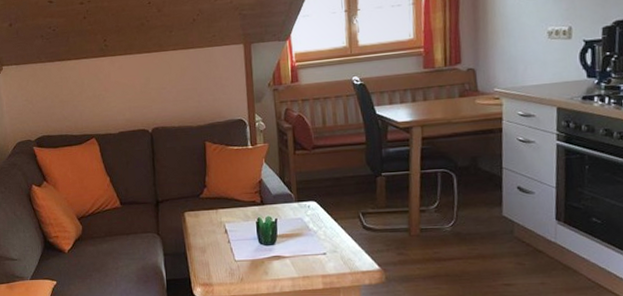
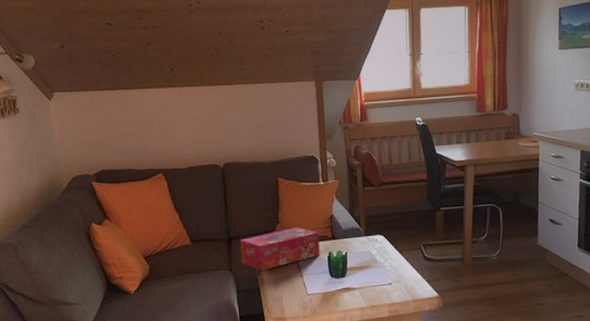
tissue box: none [167,192,248,235] -> present [239,227,320,271]

